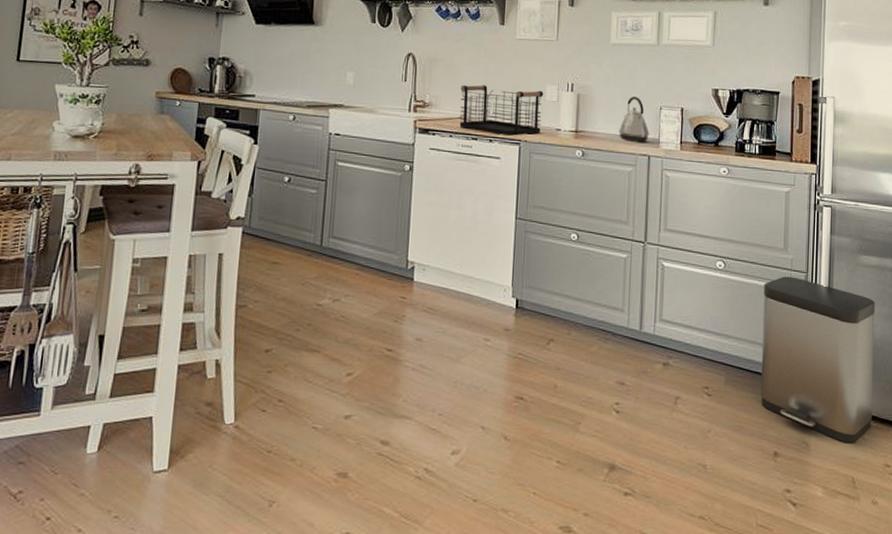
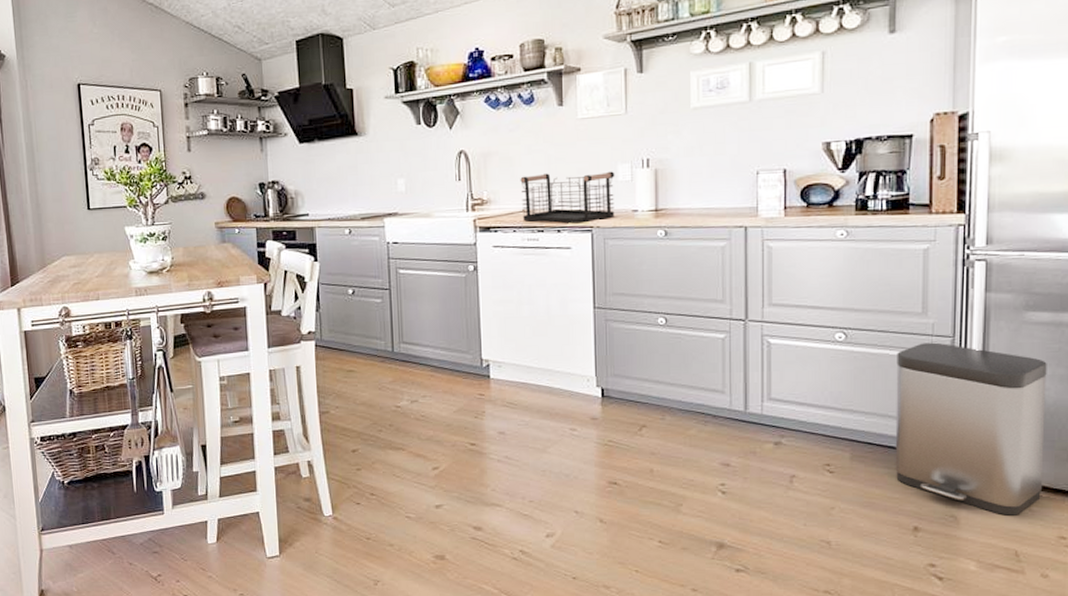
kettle: present [619,96,650,142] -> none [707,163,745,214]

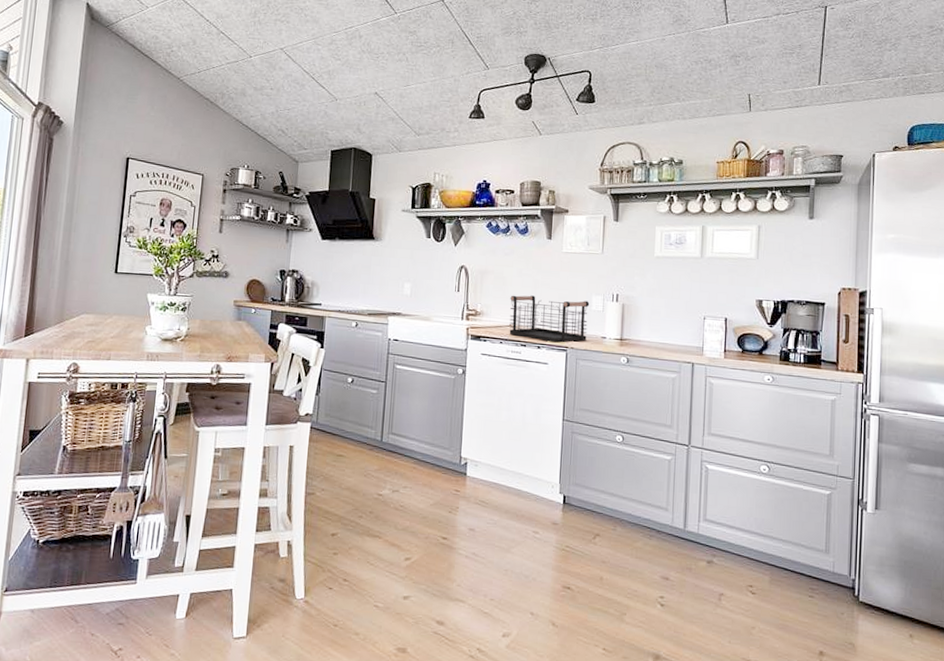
pedal bin: present [895,342,1047,516] -> none [805,481,925,647]

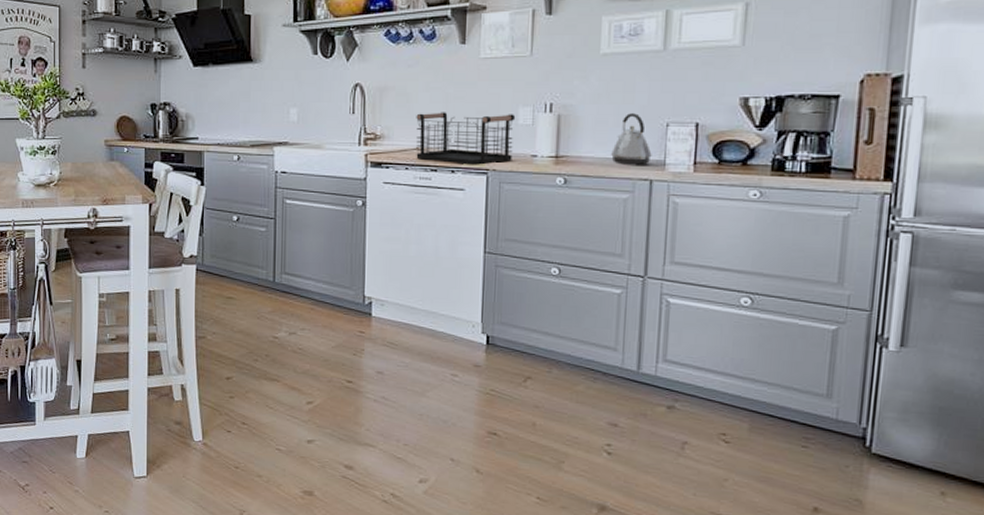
kettle: none [663,307,693,351] -> present [611,113,652,165]

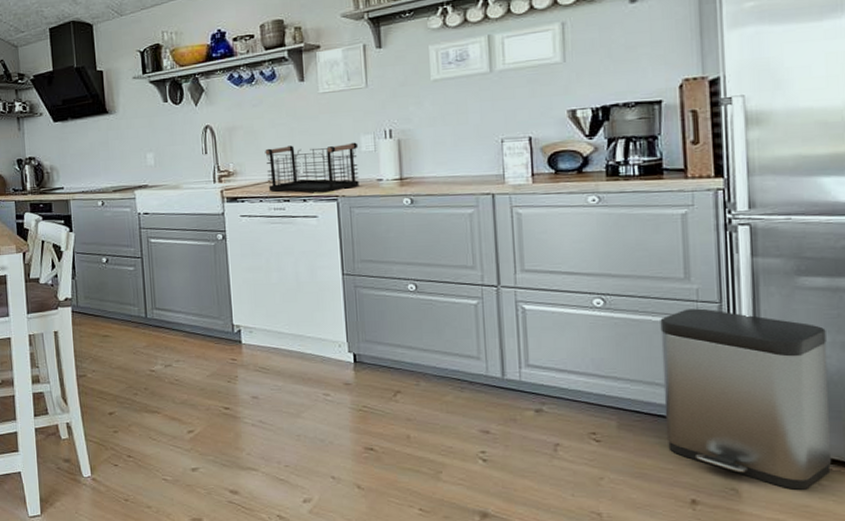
kettle: present [611,113,652,165] -> none [452,132,491,182]
pedal bin: none [797,315,974,506] -> present [660,308,832,490]

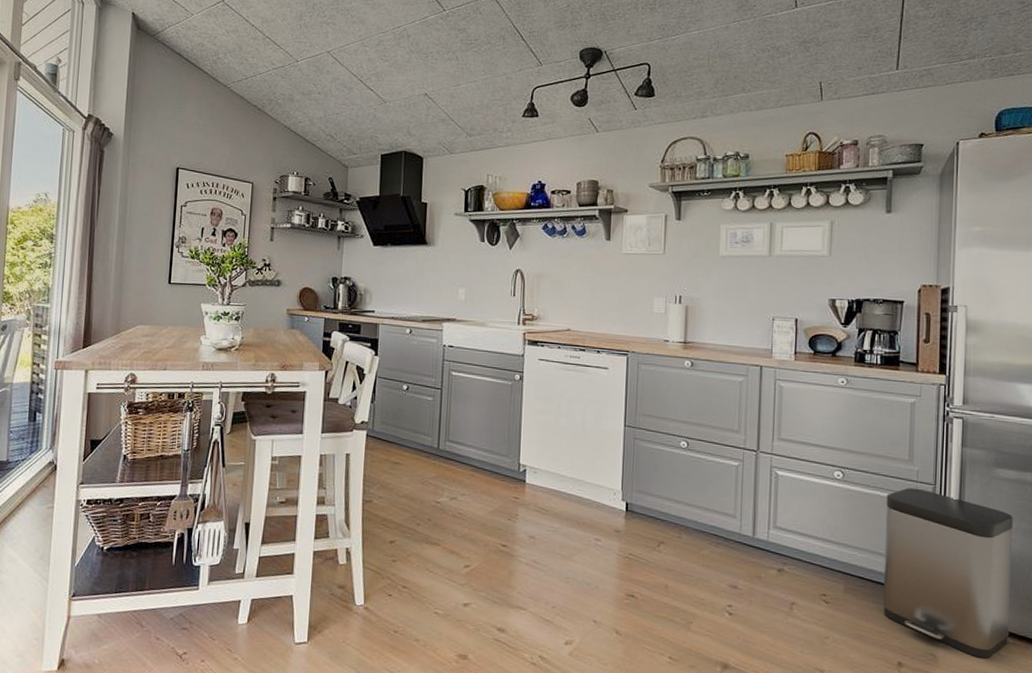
dish rack: present [265,142,360,194] -> none [567,298,651,348]

